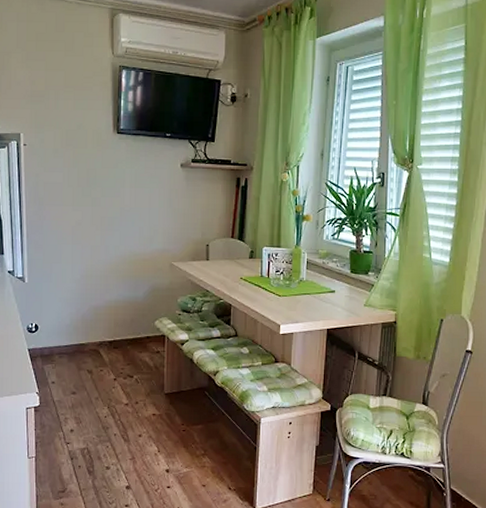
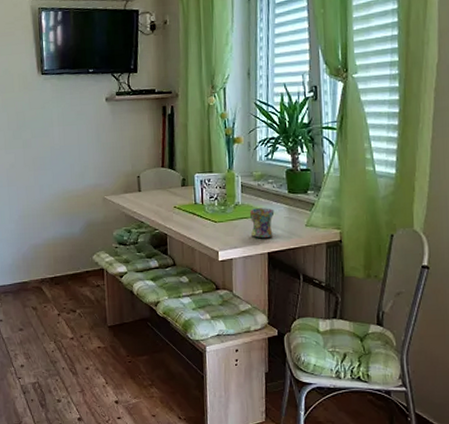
mug: none [312,285,336,315] -> present [249,208,275,239]

